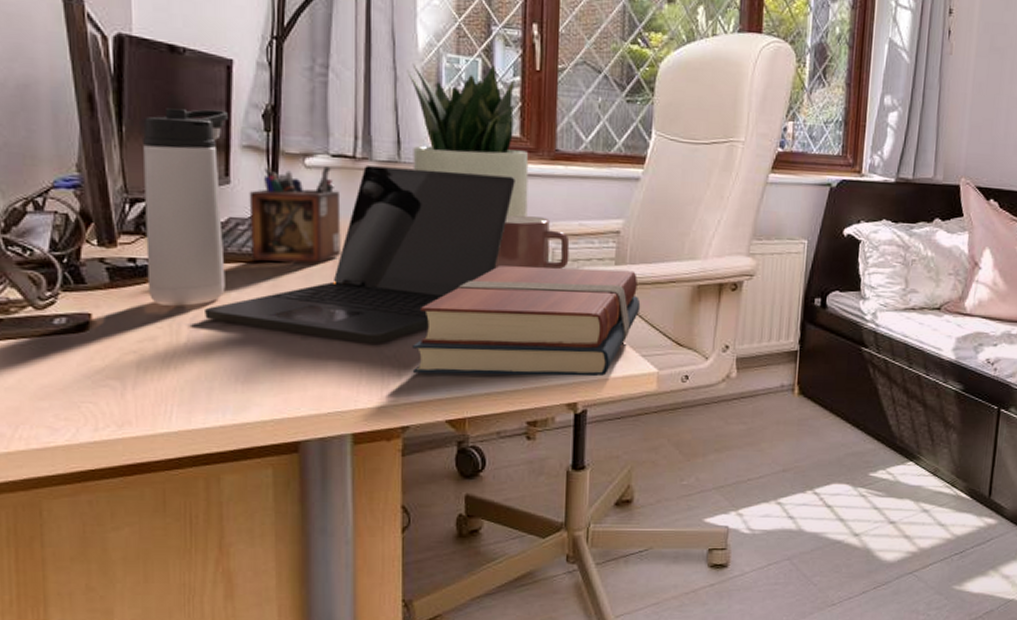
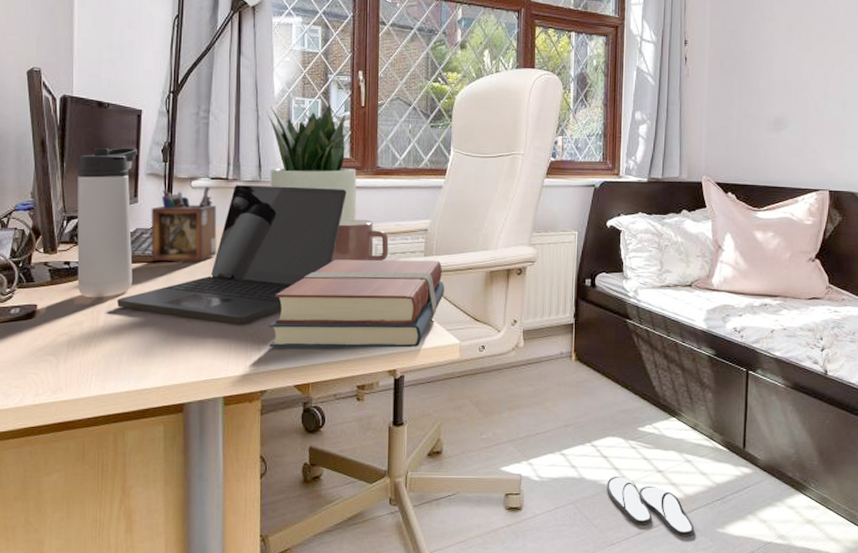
slippers: none [829,527,929,594] -> present [607,476,695,536]

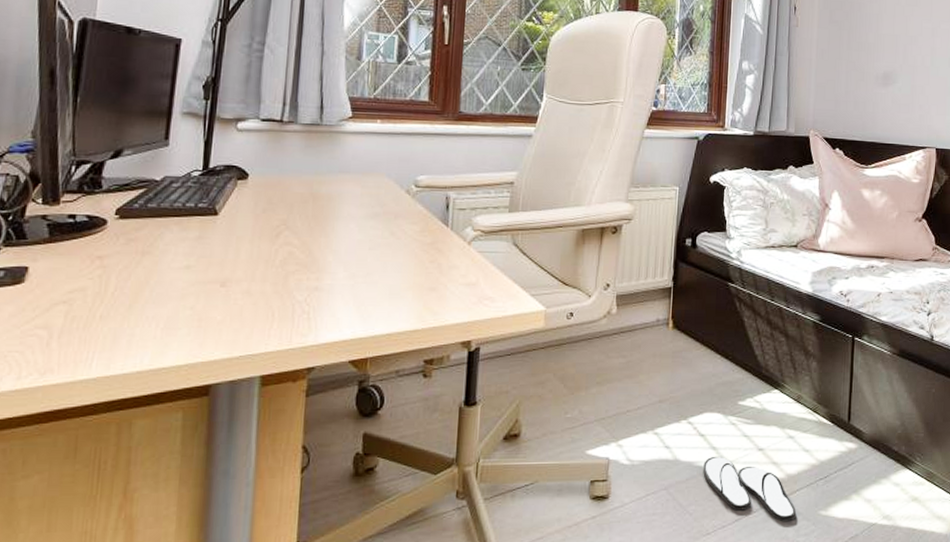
thermos bottle: present [77,147,138,297] -> none [83,81,173,258]
laptop: present [117,185,347,324] -> none [133,128,423,290]
desk organizer: present [151,187,217,262] -> none [181,129,267,216]
planter: present [266,104,357,221] -> none [332,40,436,172]
books: present [269,259,445,348] -> none [320,215,531,317]
mug: present [331,219,389,262] -> none [400,170,469,218]

